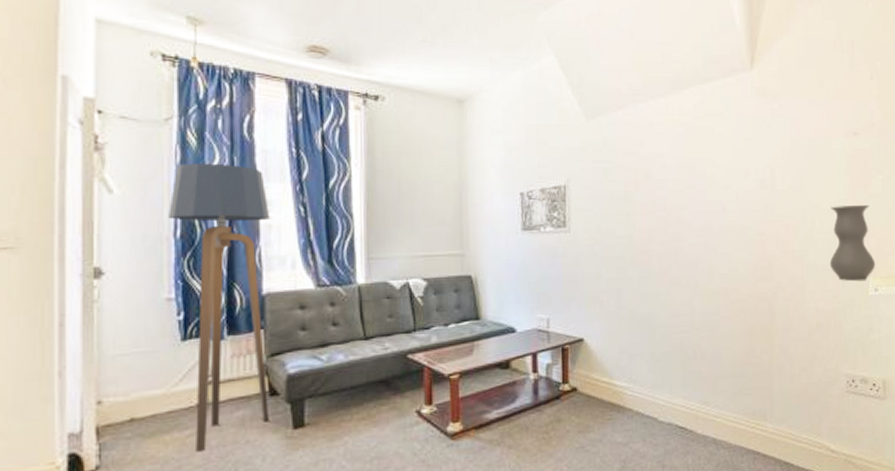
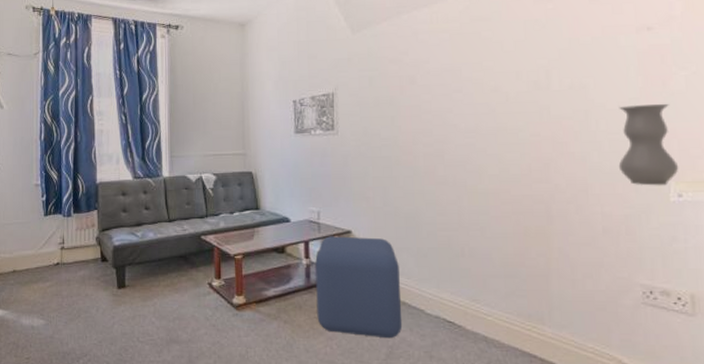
floor lamp: present [168,163,271,452] -> none [37,84,102,299]
cube: none [544,344,636,453] -> present [315,236,403,339]

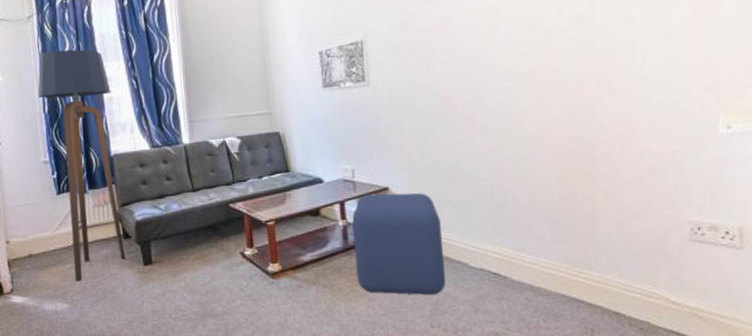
floor lamp: none [37,84,102,299] -> present [38,49,125,282]
vase: present [618,103,679,186] -> none [665,30,728,120]

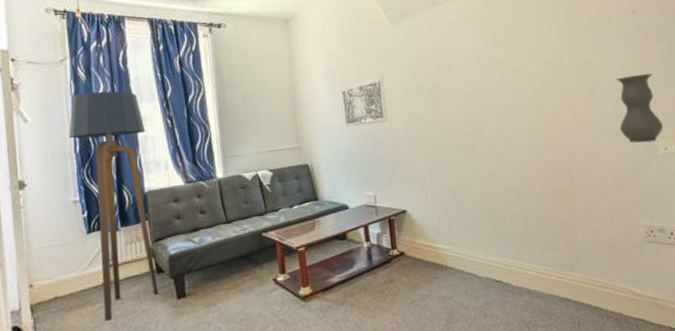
cube: present [352,193,446,296] -> none [375,214,459,308]
vase: none [665,30,728,120] -> present [616,73,664,144]

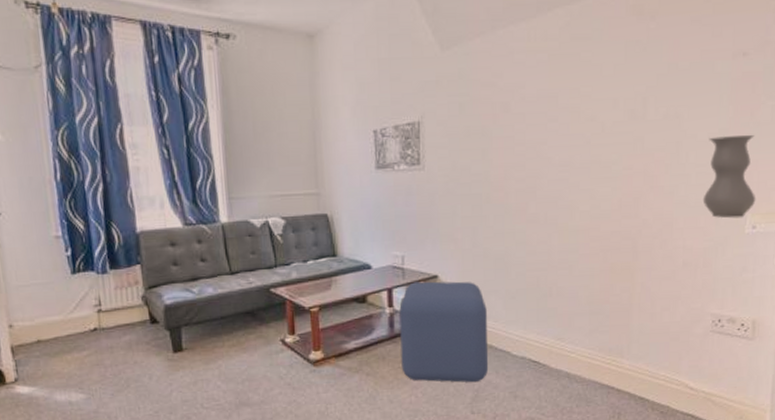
floor lamp: present [69,91,158,321] -> none [47,108,152,370]
cube: none [375,214,459,308] -> present [399,281,489,383]

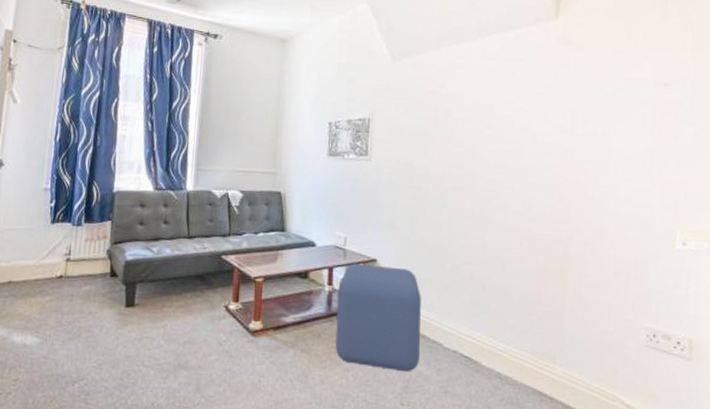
vase: present [702,134,756,219] -> none [631,155,685,234]

